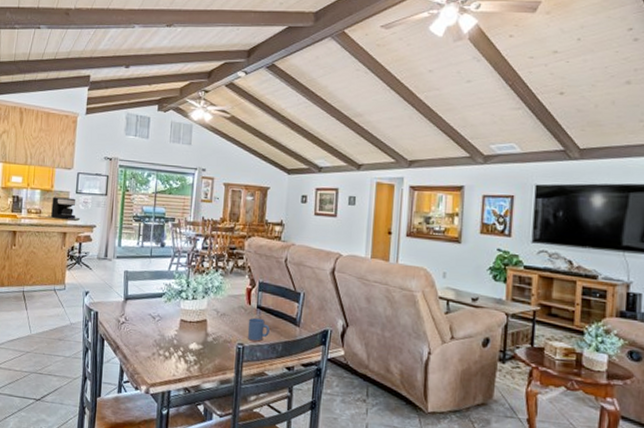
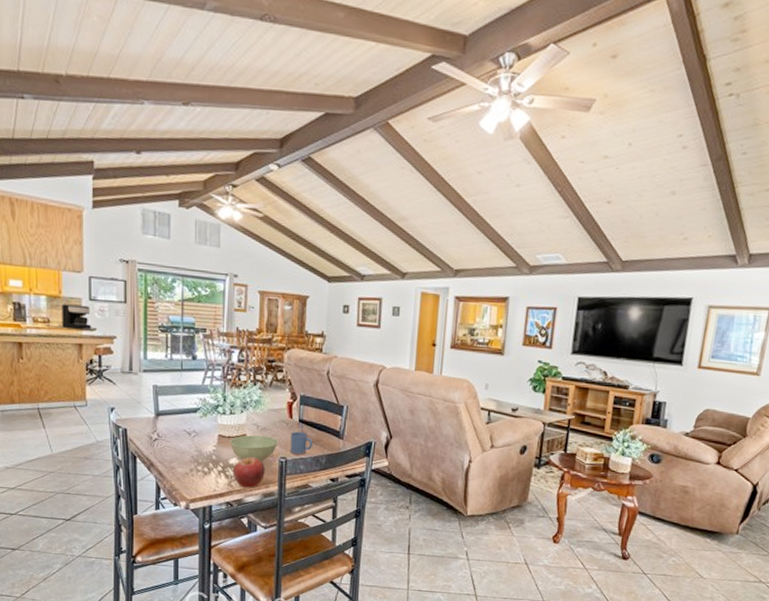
bowl: none [191,320,236,348] -> present [230,434,278,462]
fruit: none [191,342,223,374] -> present [232,456,265,488]

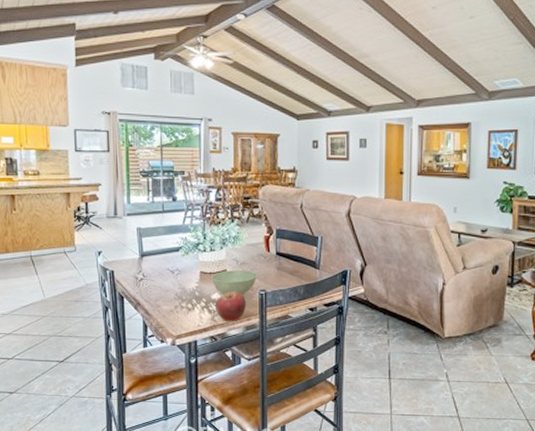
coffee maker: present [46,304,98,331] -> none [36,156,84,180]
mug: present [290,431,313,455] -> none [268,264,290,287]

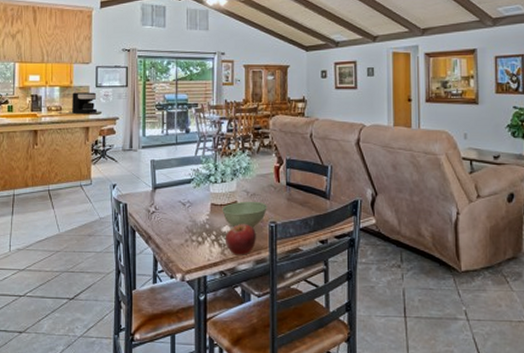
coffee maker: none [36,156,84,180] -> present [58,92,103,115]

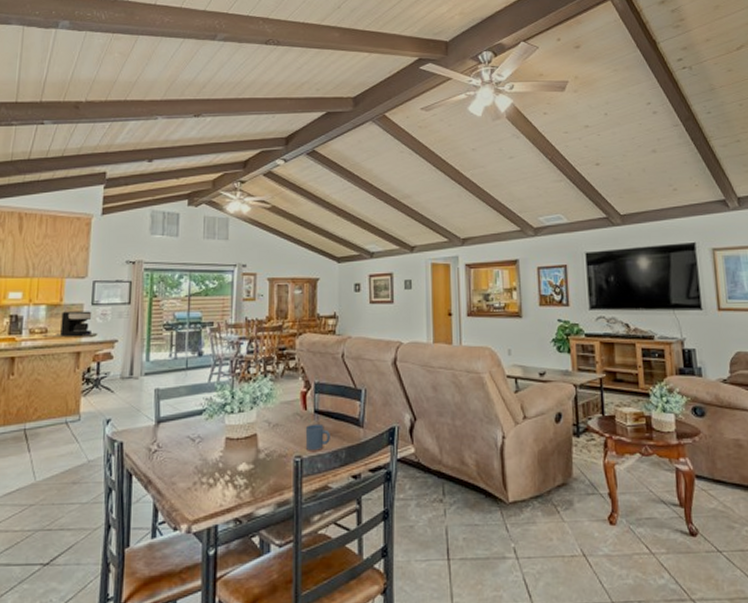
bowl: present [222,201,267,228] -> none [238,432,292,465]
fruit: present [225,223,256,255] -> none [241,459,278,498]
mug: none [279,195,300,218] -> present [305,423,330,451]

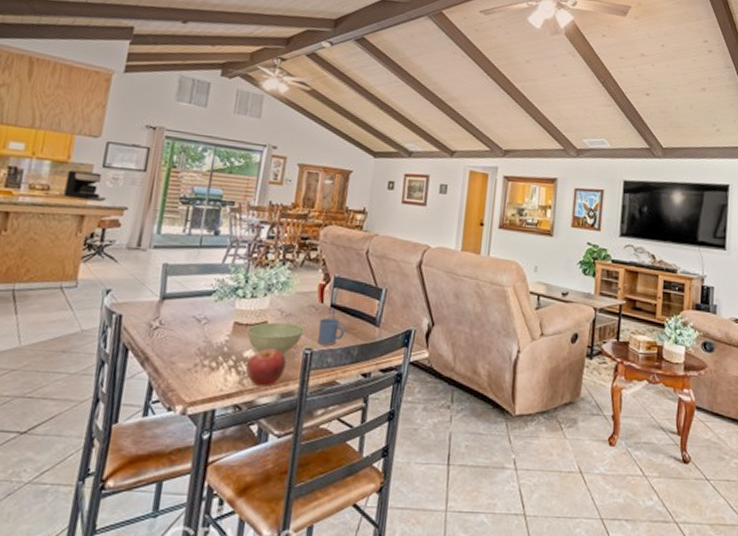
bowl: none [238,432,292,465] -> present [247,321,304,355]
fruit: none [241,459,278,498] -> present [245,347,286,386]

